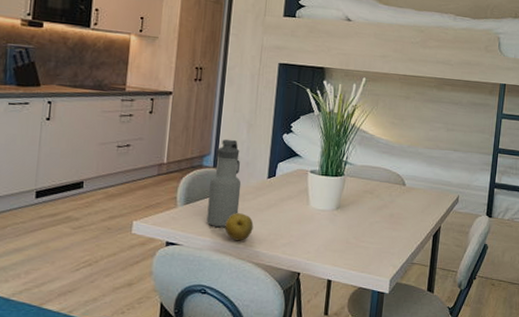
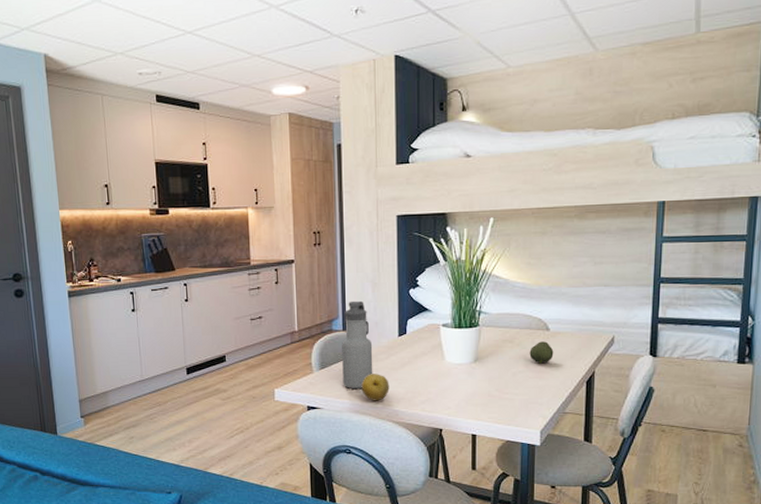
fruit: none [386,195,408,216] -> present [529,341,554,364]

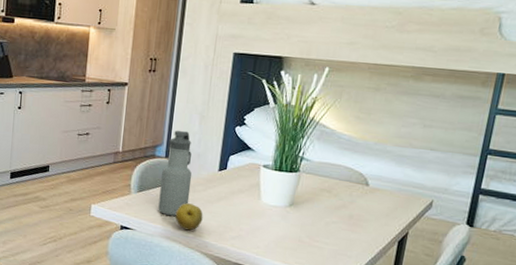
fruit: present [529,341,554,364] -> none [345,195,370,217]

